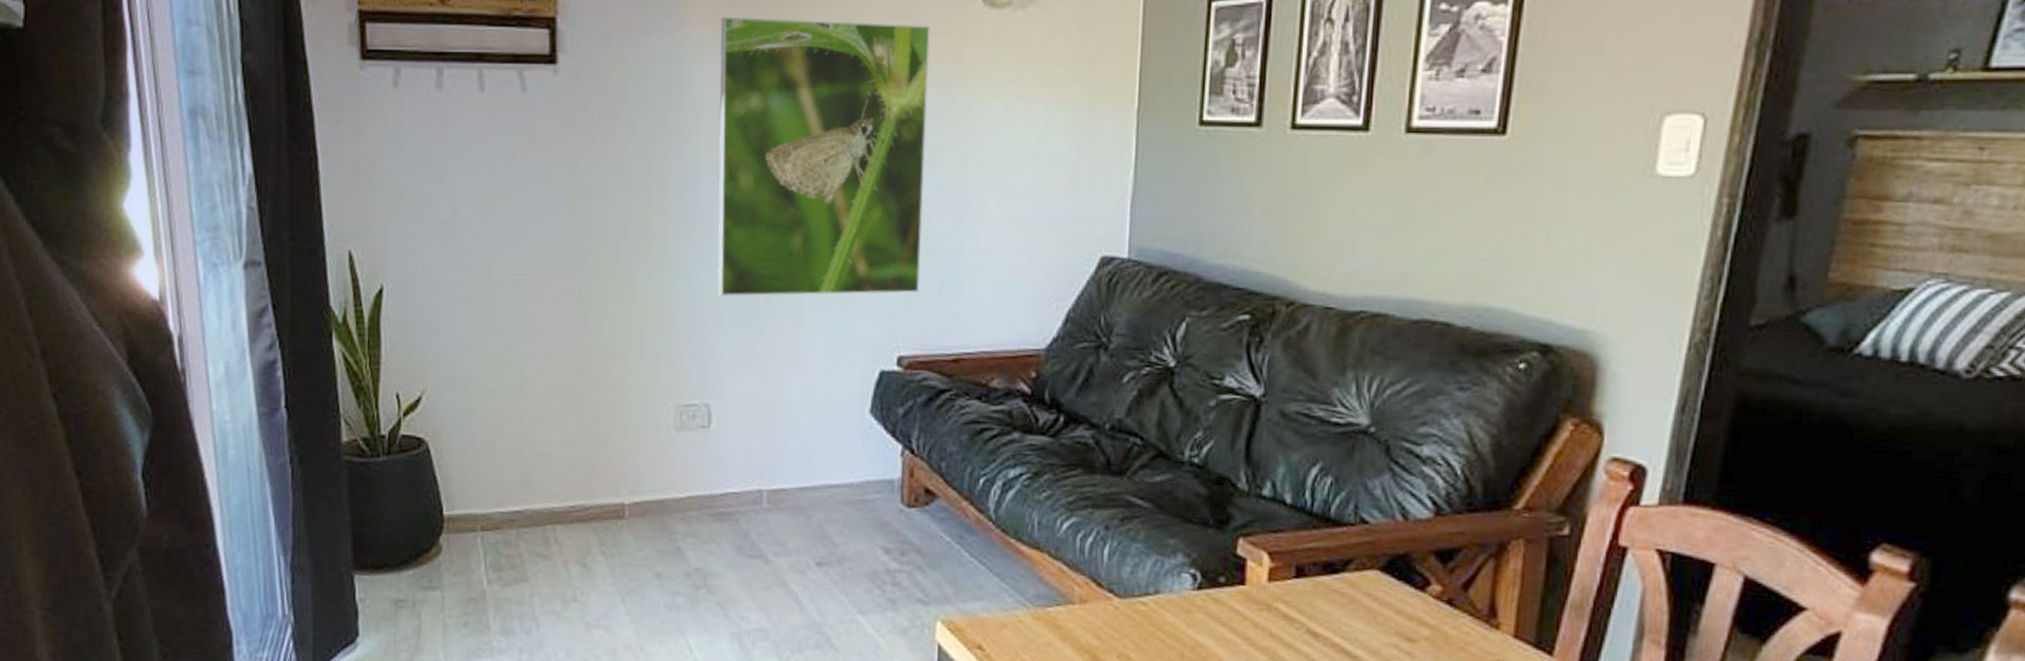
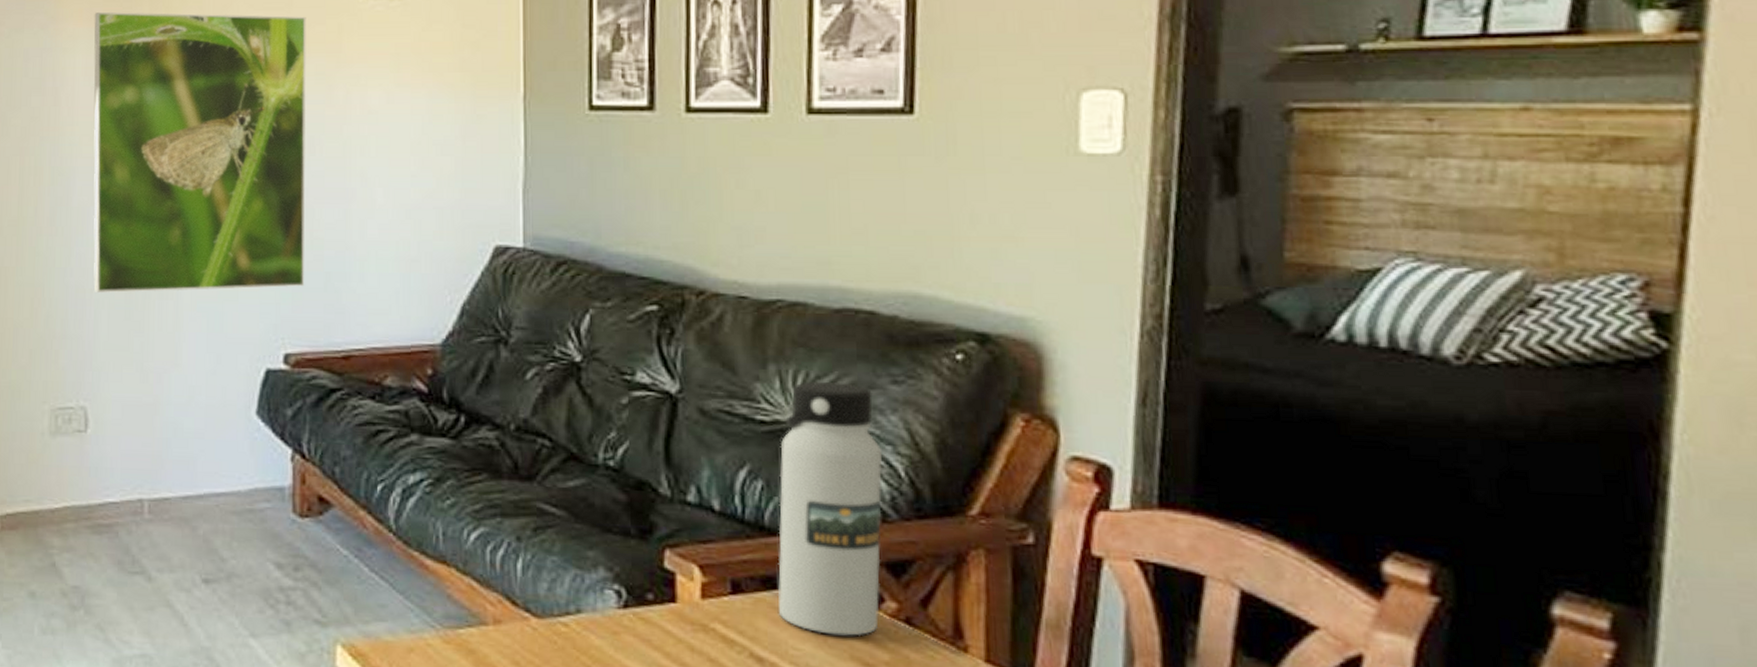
water bottle: none [1335,386,1442,615] -> present [777,381,882,637]

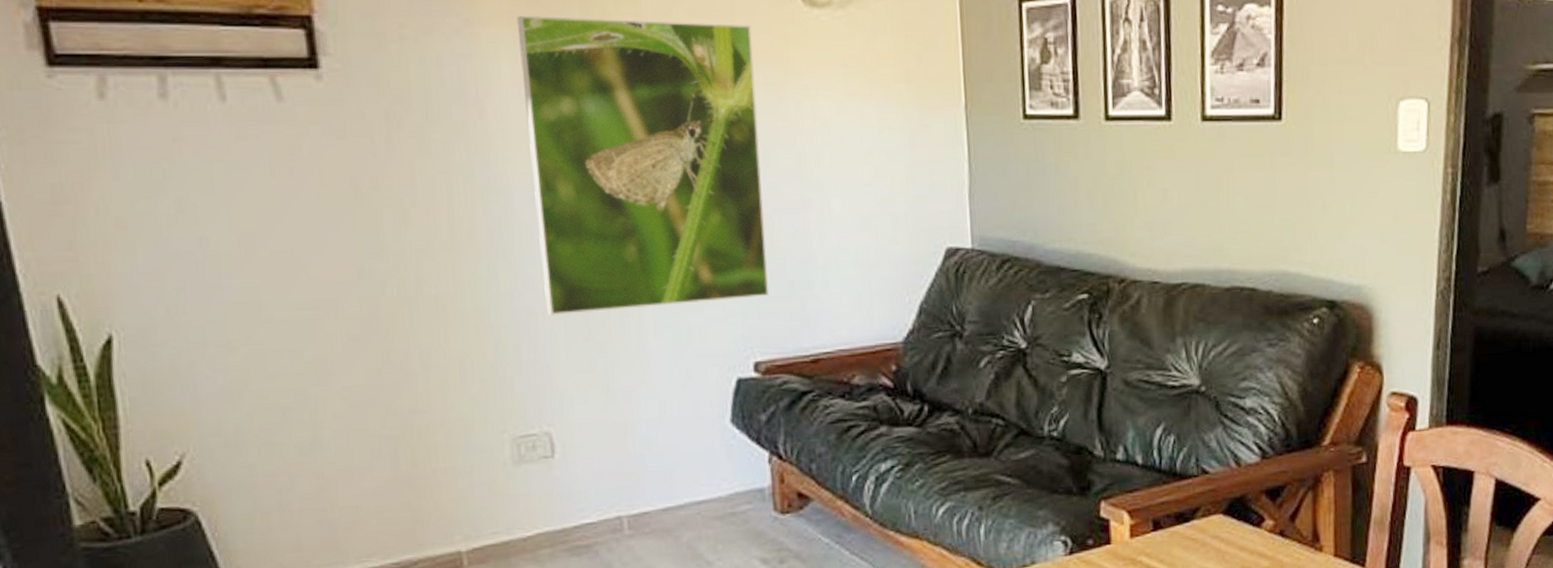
water bottle: present [777,381,882,637] -> none [1187,348,1262,553]

